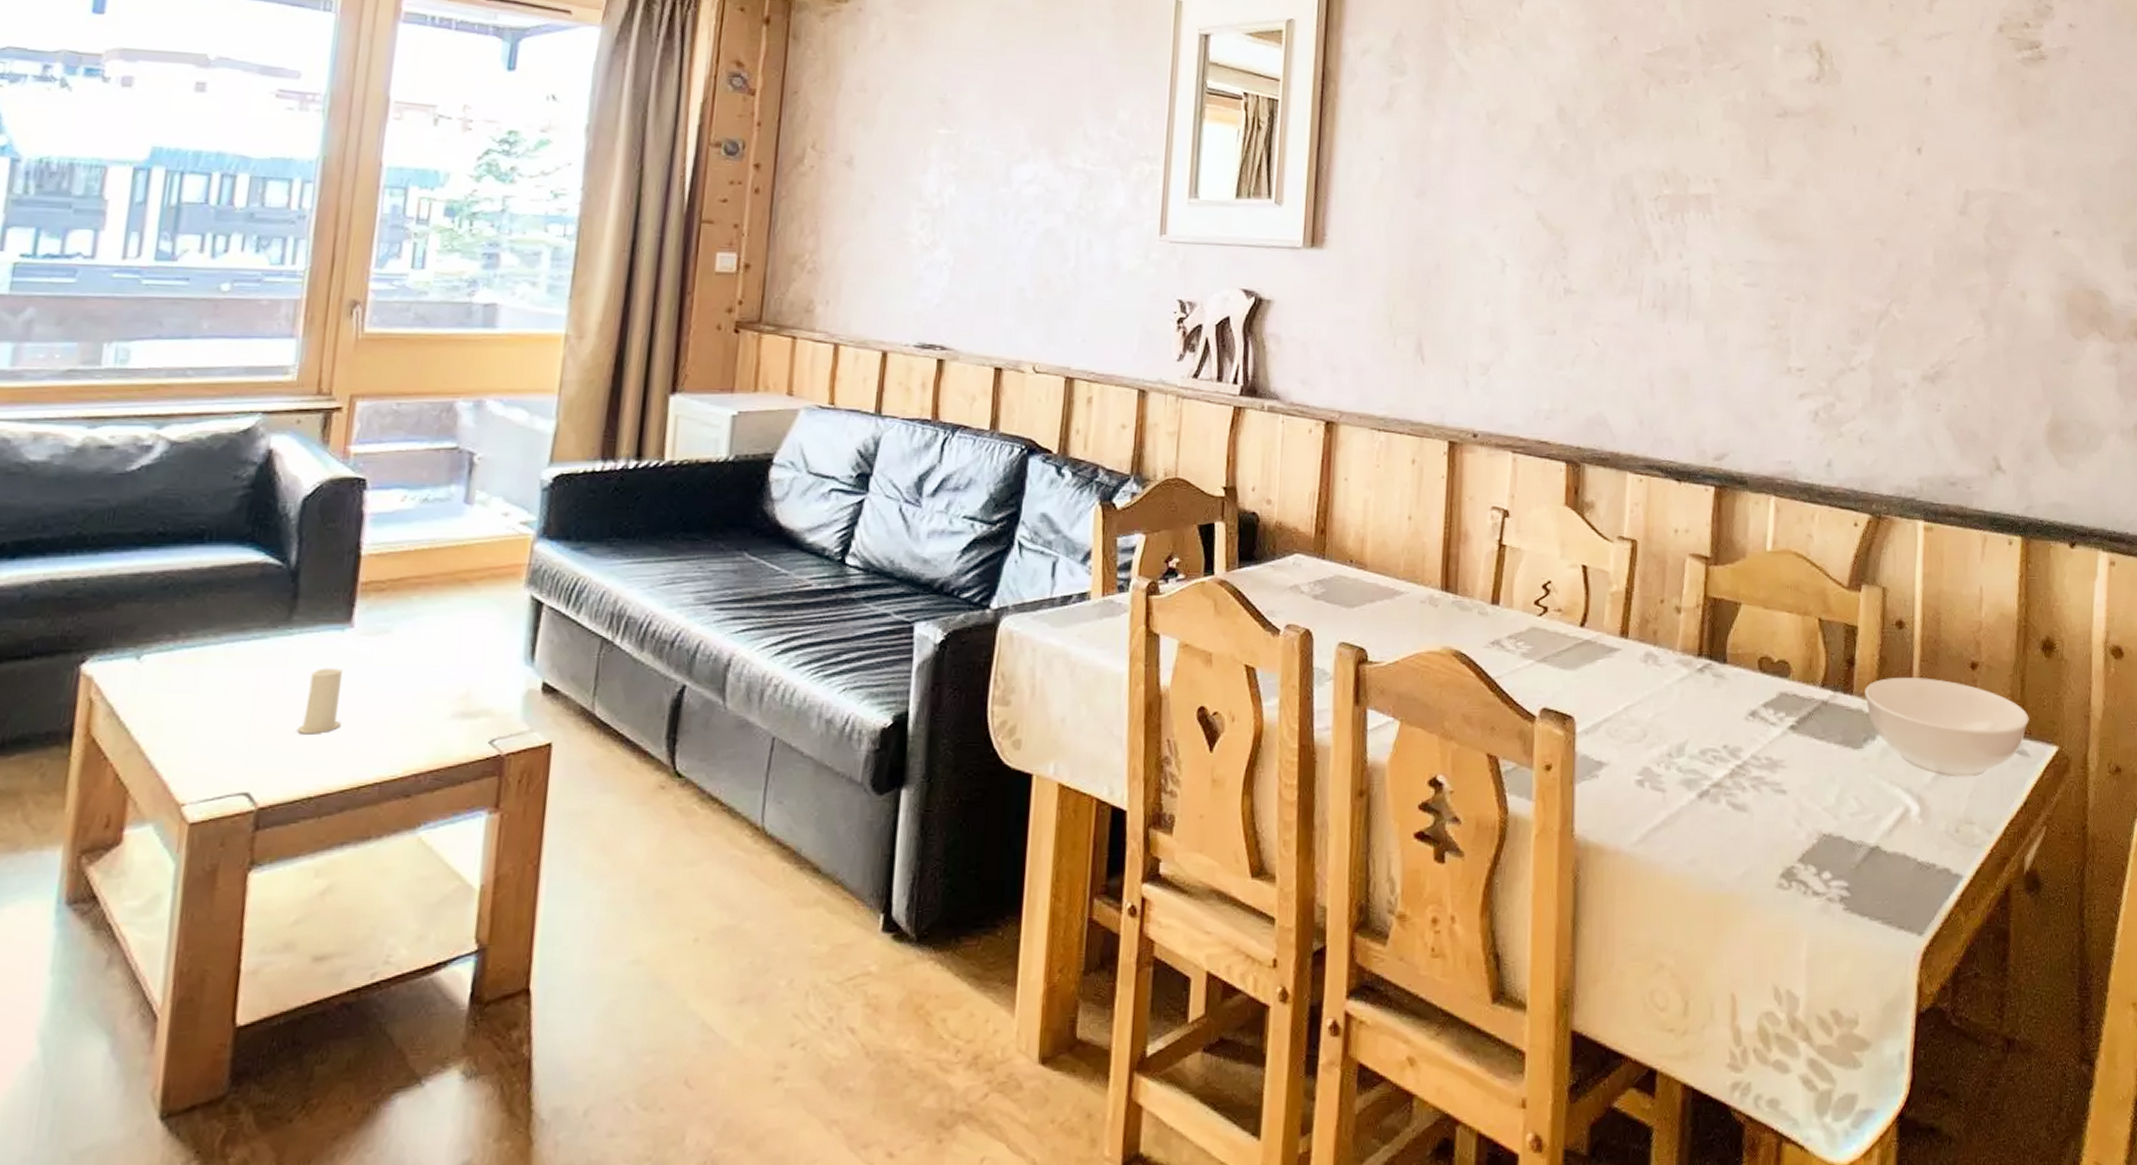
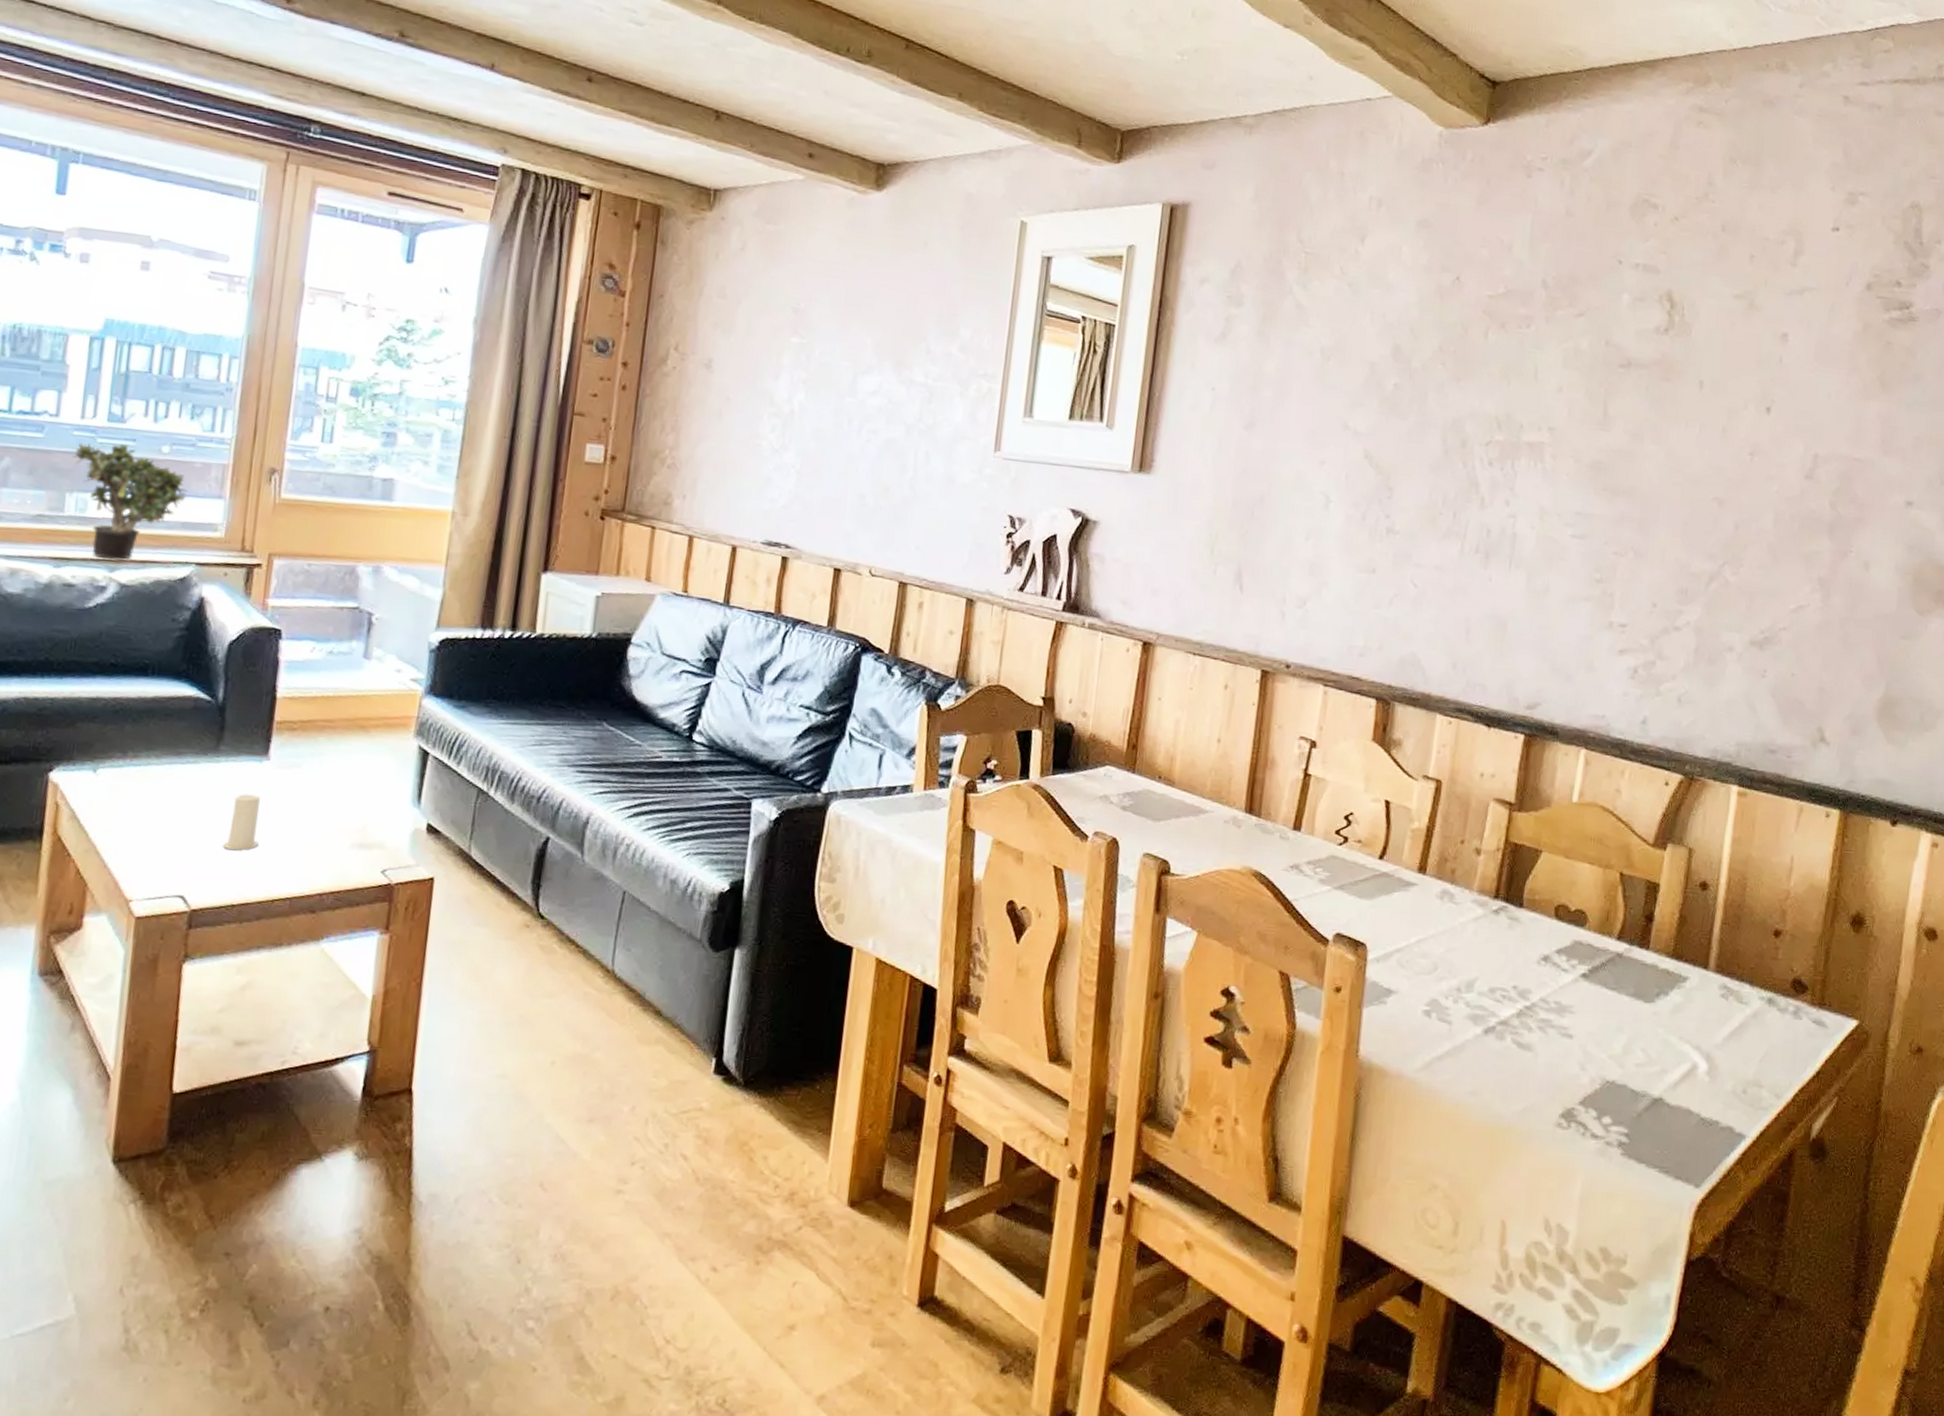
potted plant: none [108,283,252,414] -> present [69,442,187,560]
bowl: present [1864,676,2029,777] -> none [1660,937,1831,1042]

